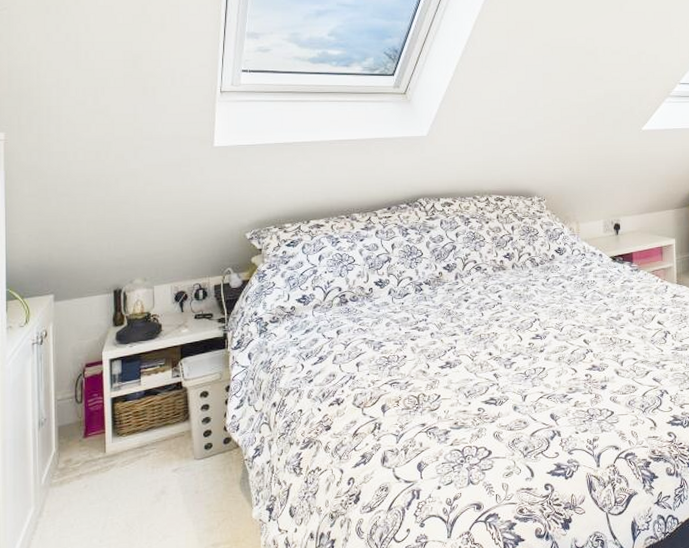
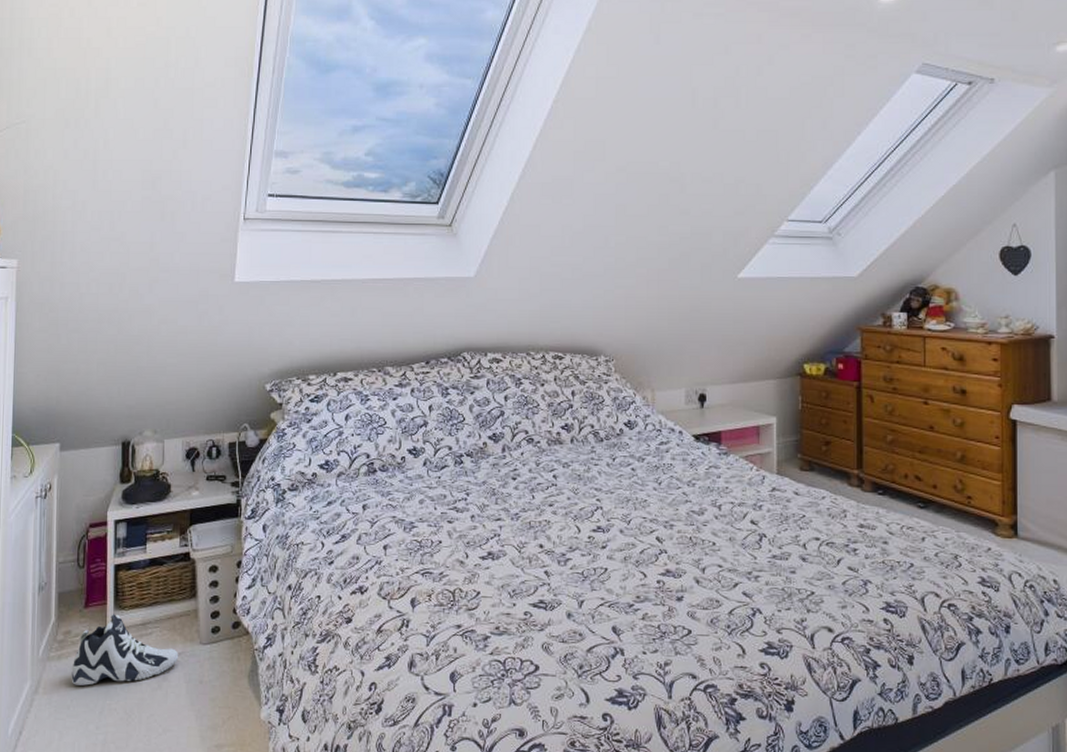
sneaker: none [74,441,175,506] -> present [71,614,179,686]

